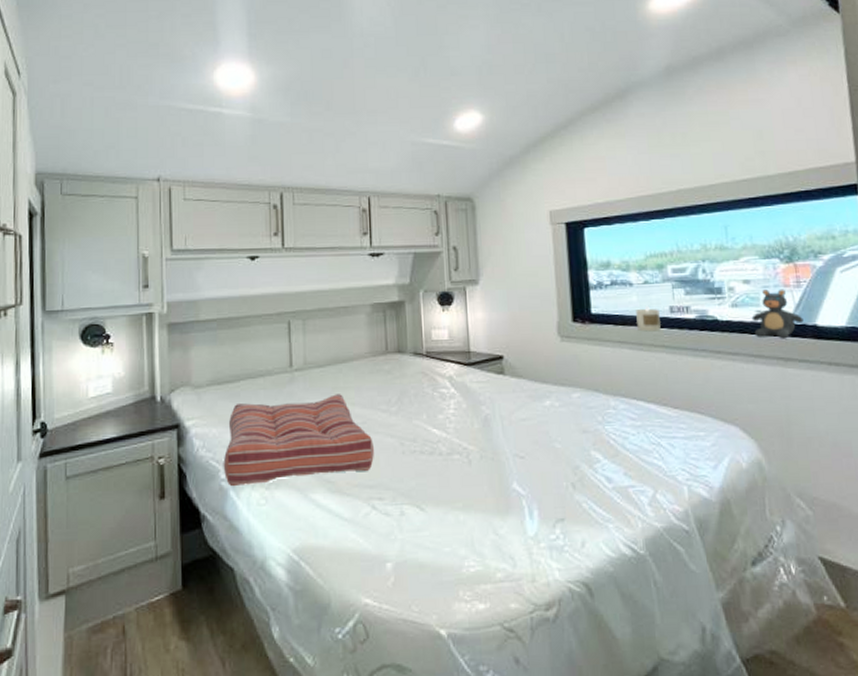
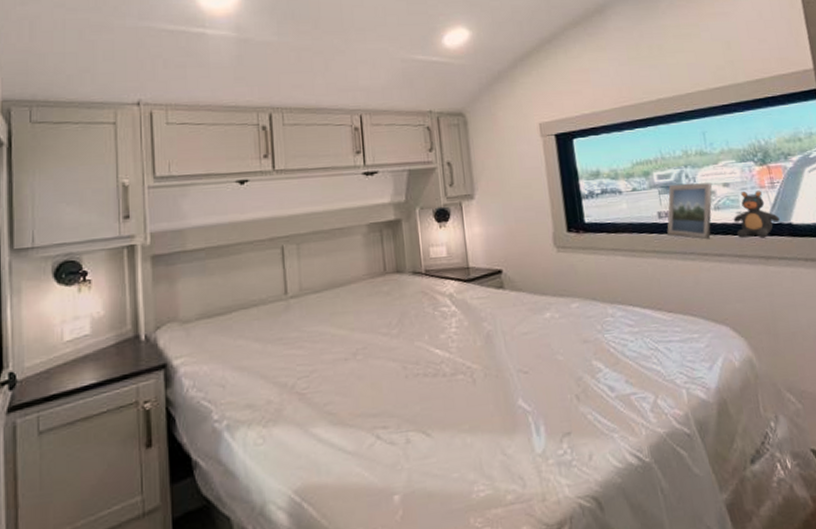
seat cushion: present [223,394,374,487] -> none [215,319,377,428]
candle: present [636,305,661,332] -> none [626,212,651,238]
picture frame: none [678,277,731,338] -> present [667,182,712,240]

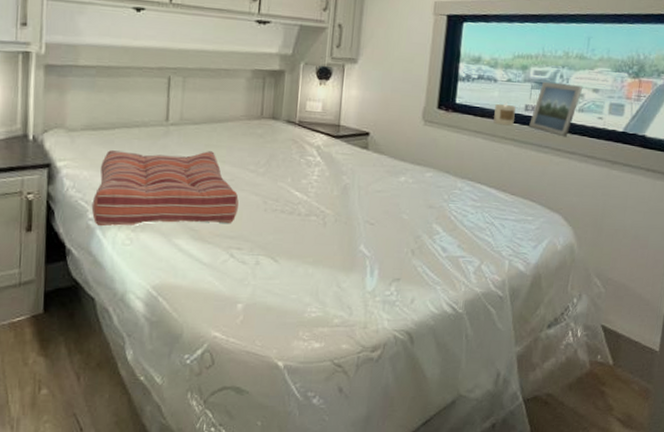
seat cushion: none [215,319,377,428] -> present [91,150,239,227]
candle: none [626,212,651,238] -> present [493,101,516,126]
stuffed animal: present [733,190,780,239] -> none [592,99,636,145]

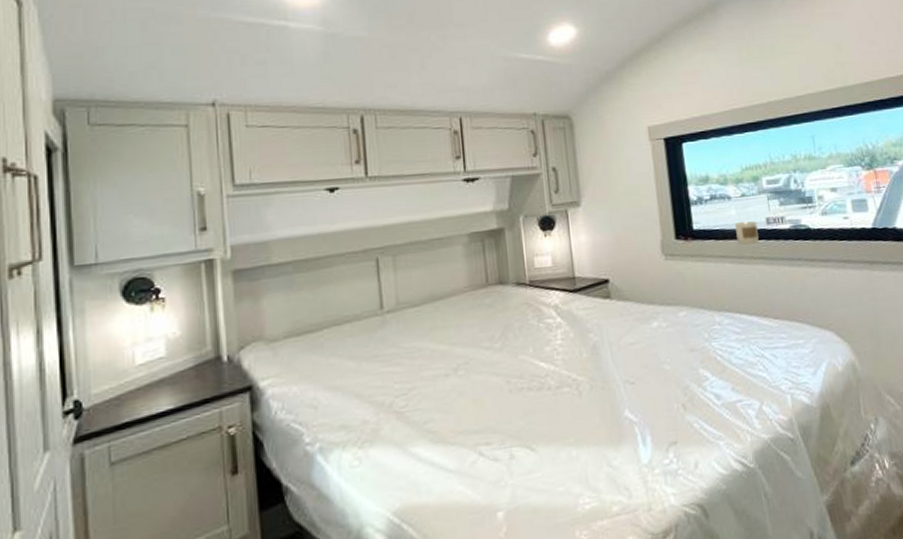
seat cushion: present [91,150,239,227] -> none [307,334,479,451]
picture frame: present [529,81,583,137] -> none [775,187,820,246]

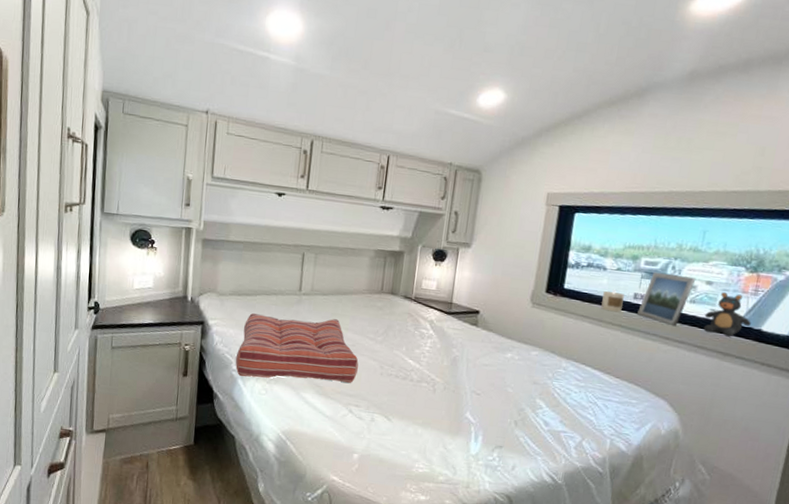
seat cushion: none [307,334,479,451] -> present [235,313,359,383]
picture frame: none [775,187,820,246] -> present [637,271,696,327]
stuffed animal: none [839,195,885,244] -> present [703,292,751,337]

